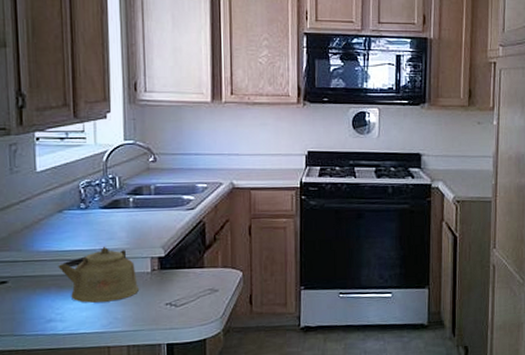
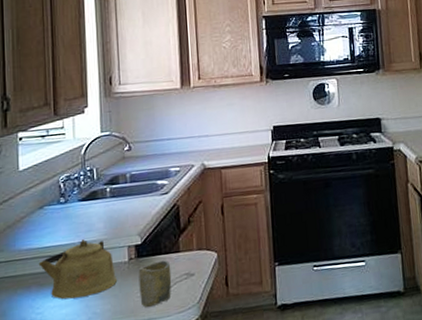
cup: none [161,274,195,317] -> present [138,260,172,307]

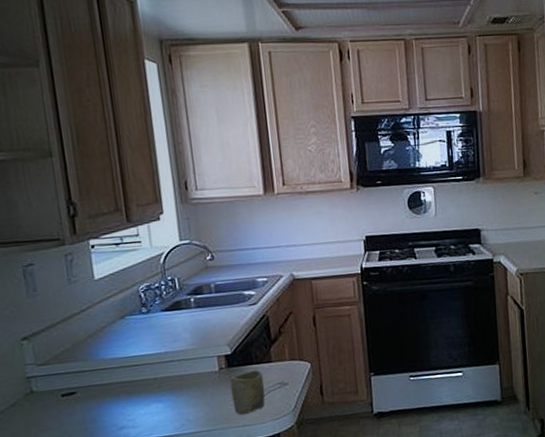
kettle: present [38,238,117,300] -> none [125,348,208,407]

